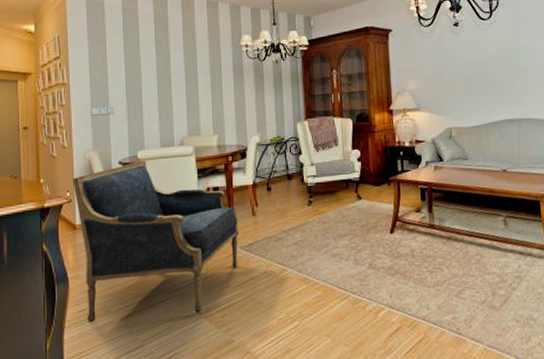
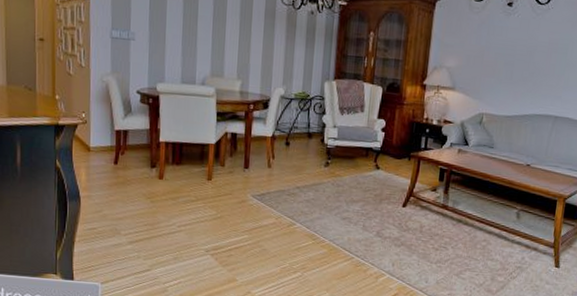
armchair: present [73,161,240,323] -> none [89,94,253,250]

